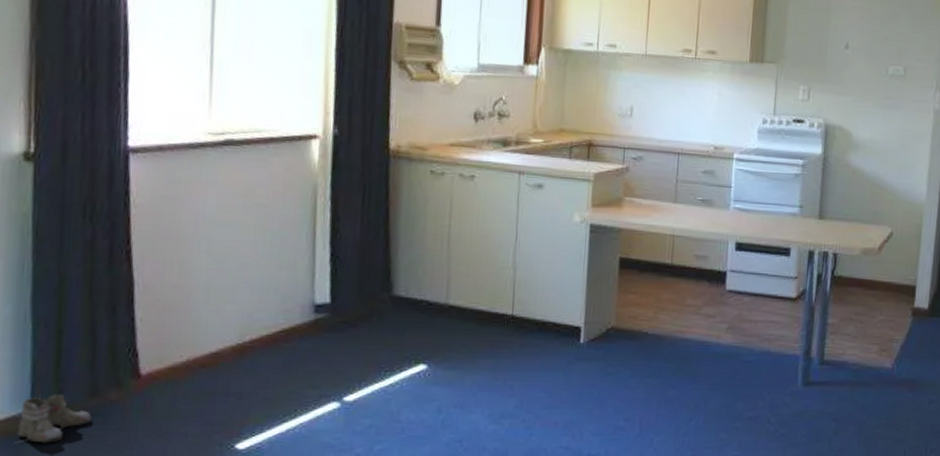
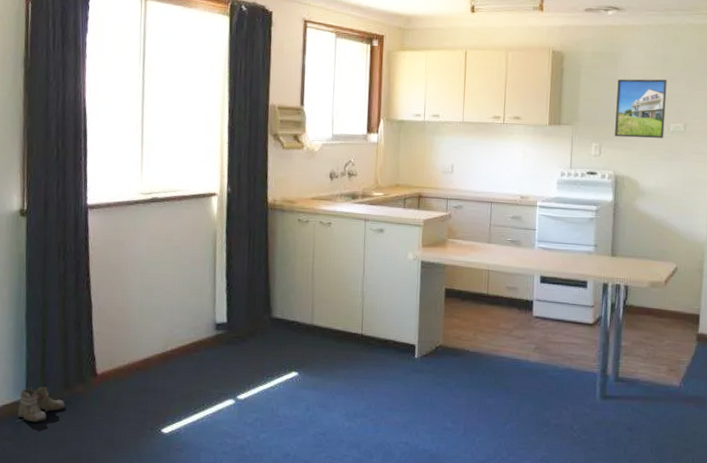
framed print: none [826,11,887,83] -> present [615,79,667,139]

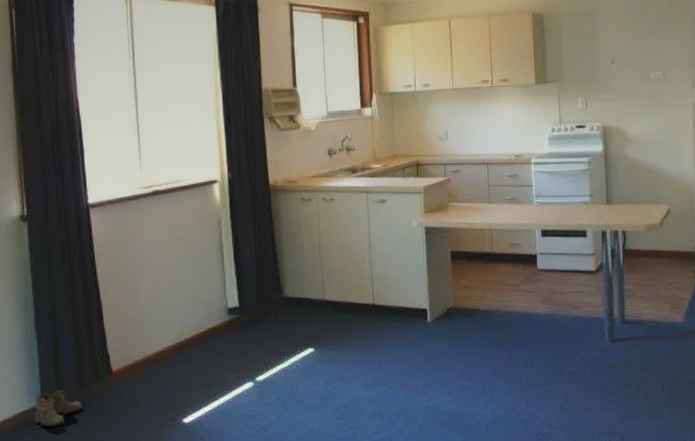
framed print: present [615,79,667,139] -> none [597,31,645,90]

